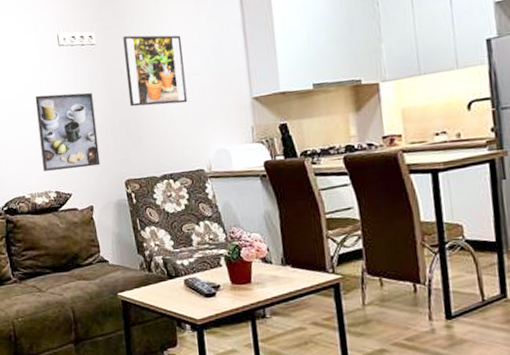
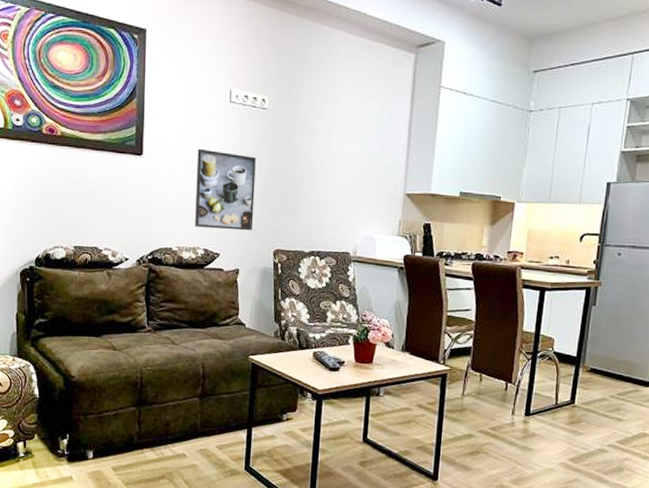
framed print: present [123,35,188,107] -> none [291,107,351,186]

